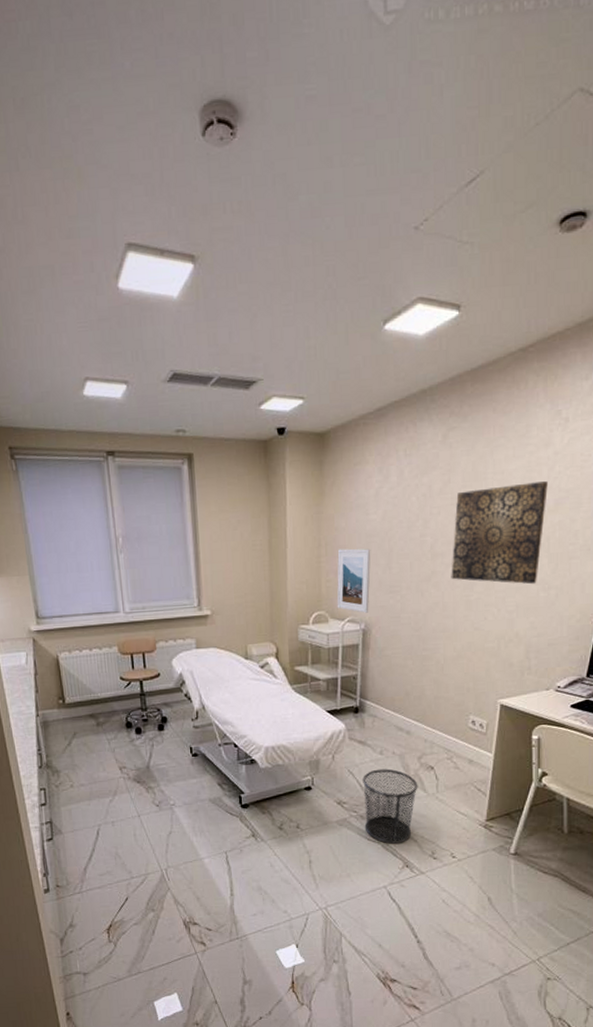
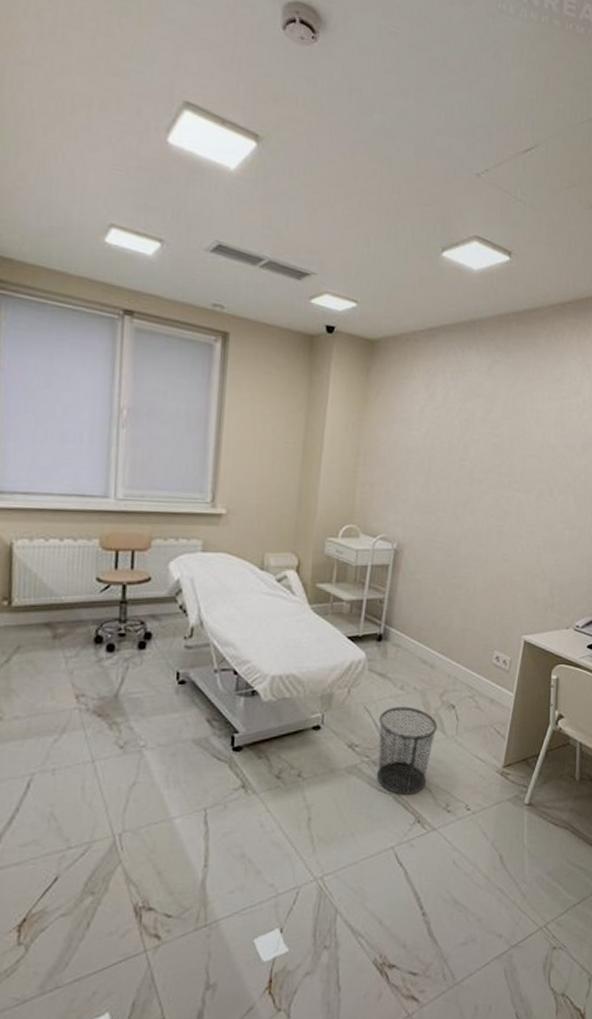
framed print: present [336,548,371,613] -> none [370,461,411,532]
wall art: present [451,481,548,585] -> none [486,422,577,522]

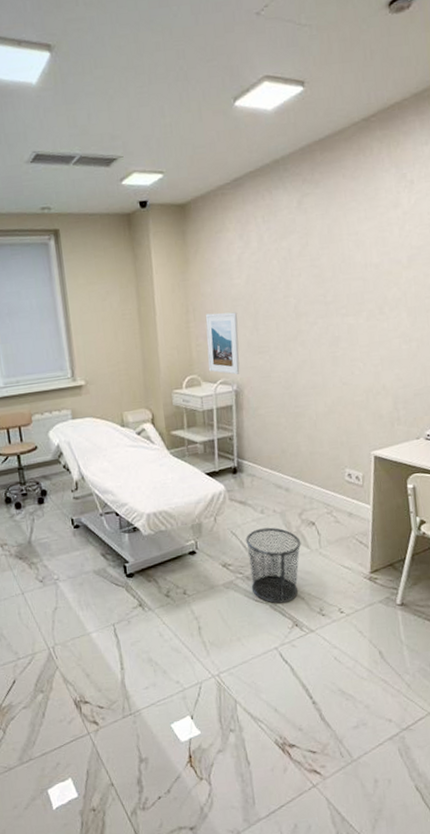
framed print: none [370,461,411,532] -> present [205,312,240,375]

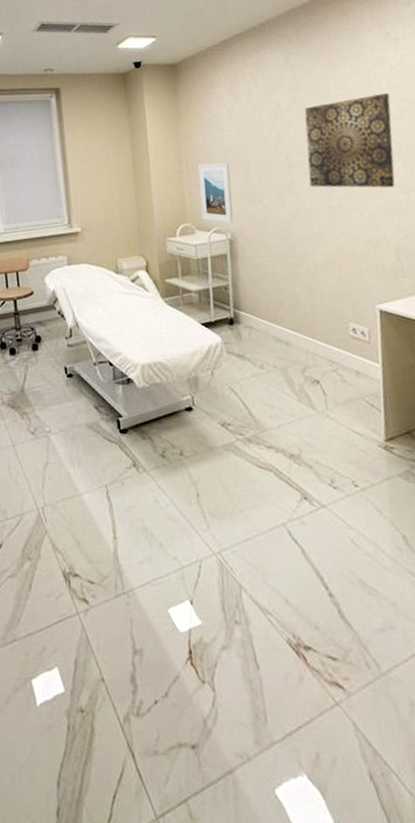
waste bin: present [246,527,301,604] -> none [245,384,306,472]
wall art: none [315,240,401,338] -> present [304,93,395,188]

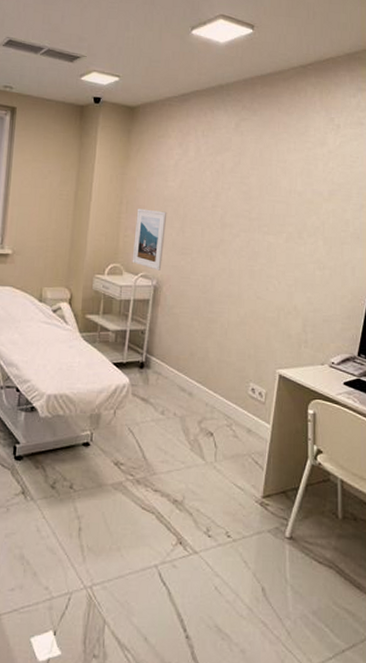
wall art: present [304,93,395,188] -> none [237,173,323,263]

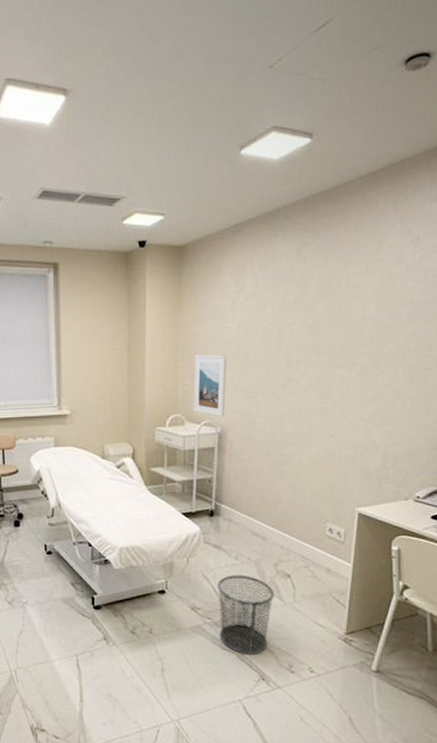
waste bin: none [140,430,197,516] -> present [217,575,275,654]

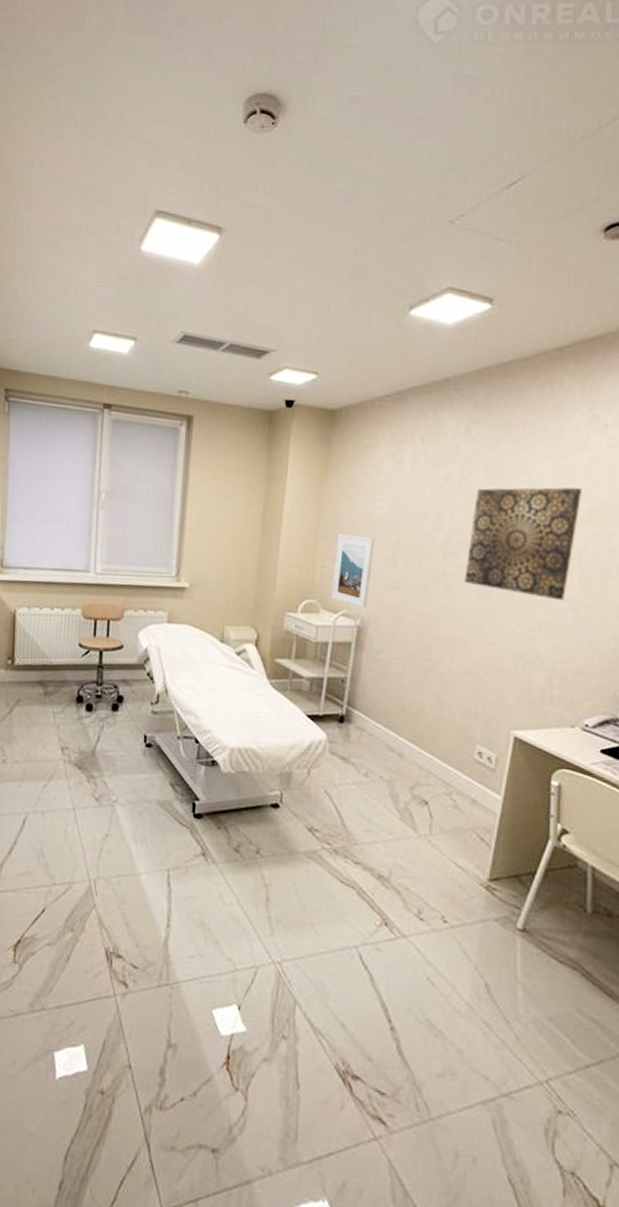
waste bin: present [217,575,275,654] -> none [338,794,408,893]
wall art: none [306,295,401,394] -> present [464,487,582,601]

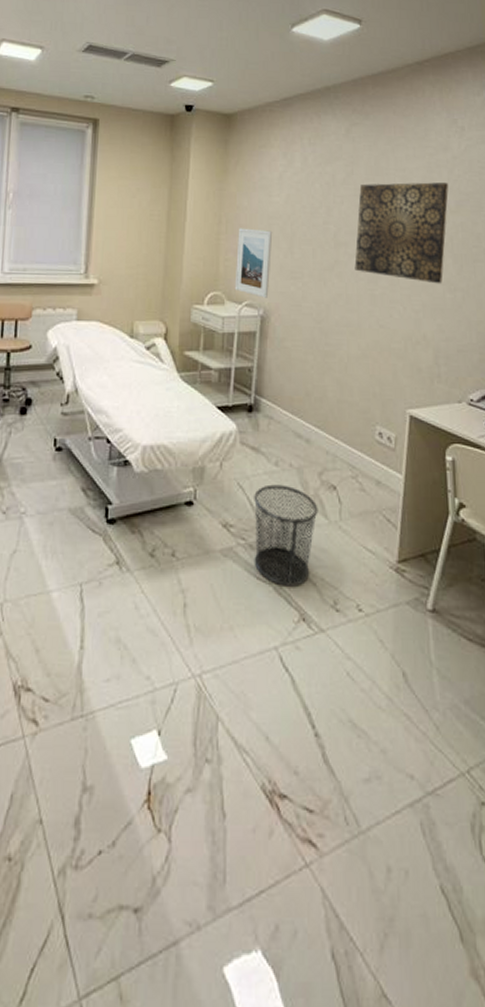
waste bin: none [338,794,408,893] -> present [254,484,318,586]

